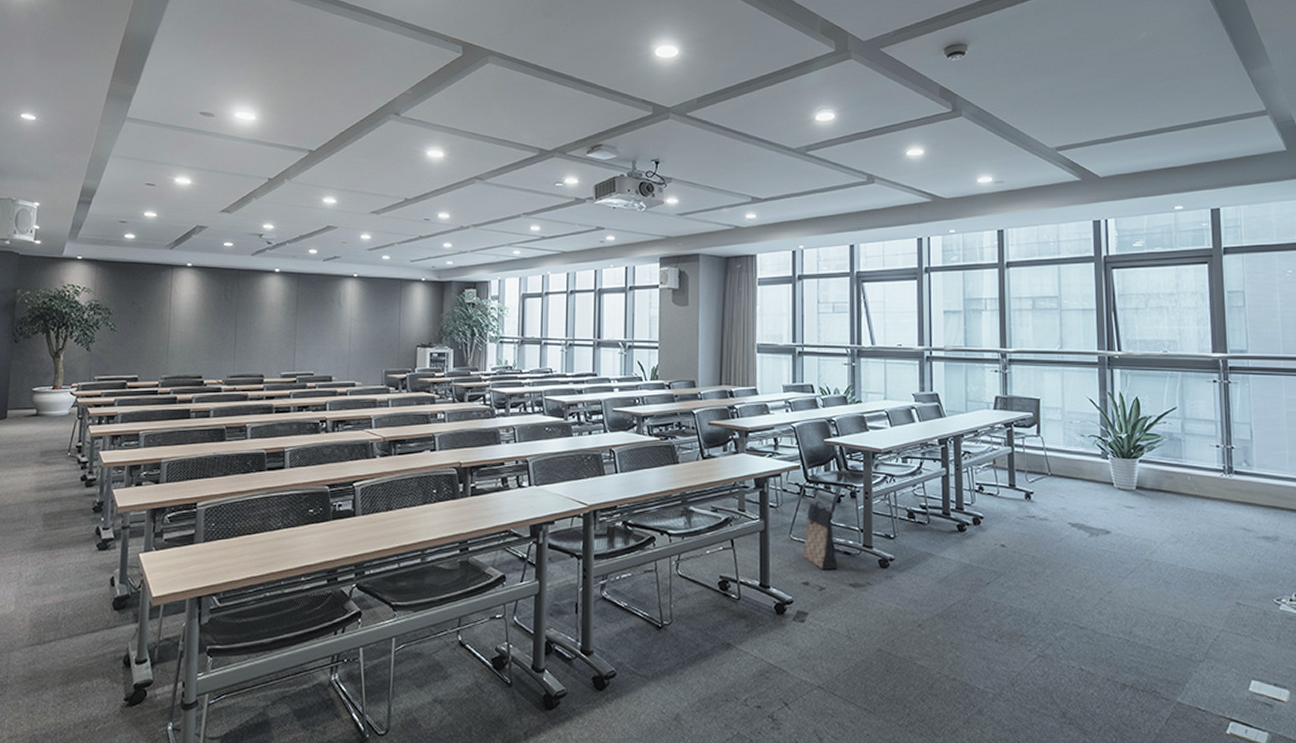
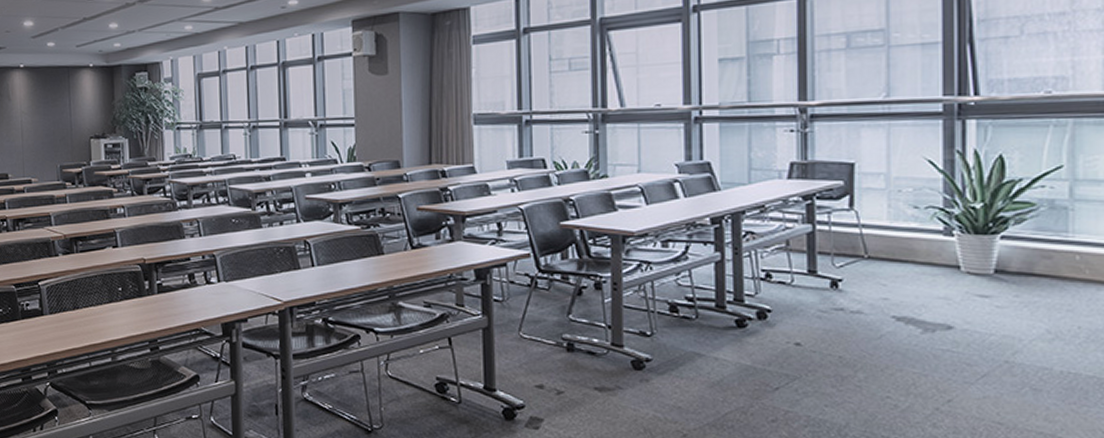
bag: present [802,500,838,569] -> none [535,293,579,371]

